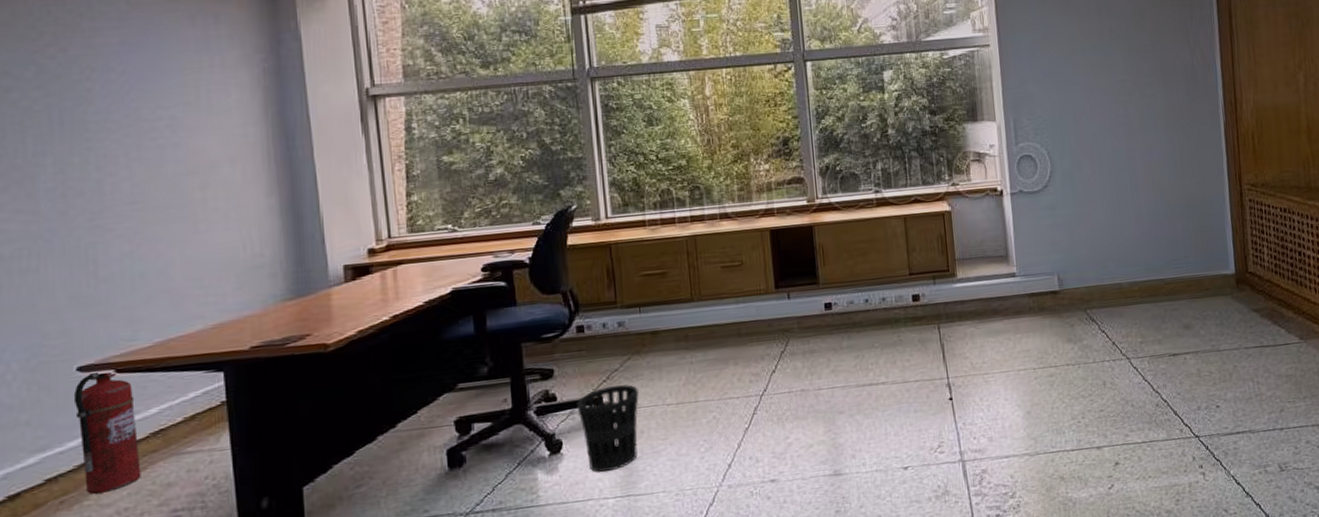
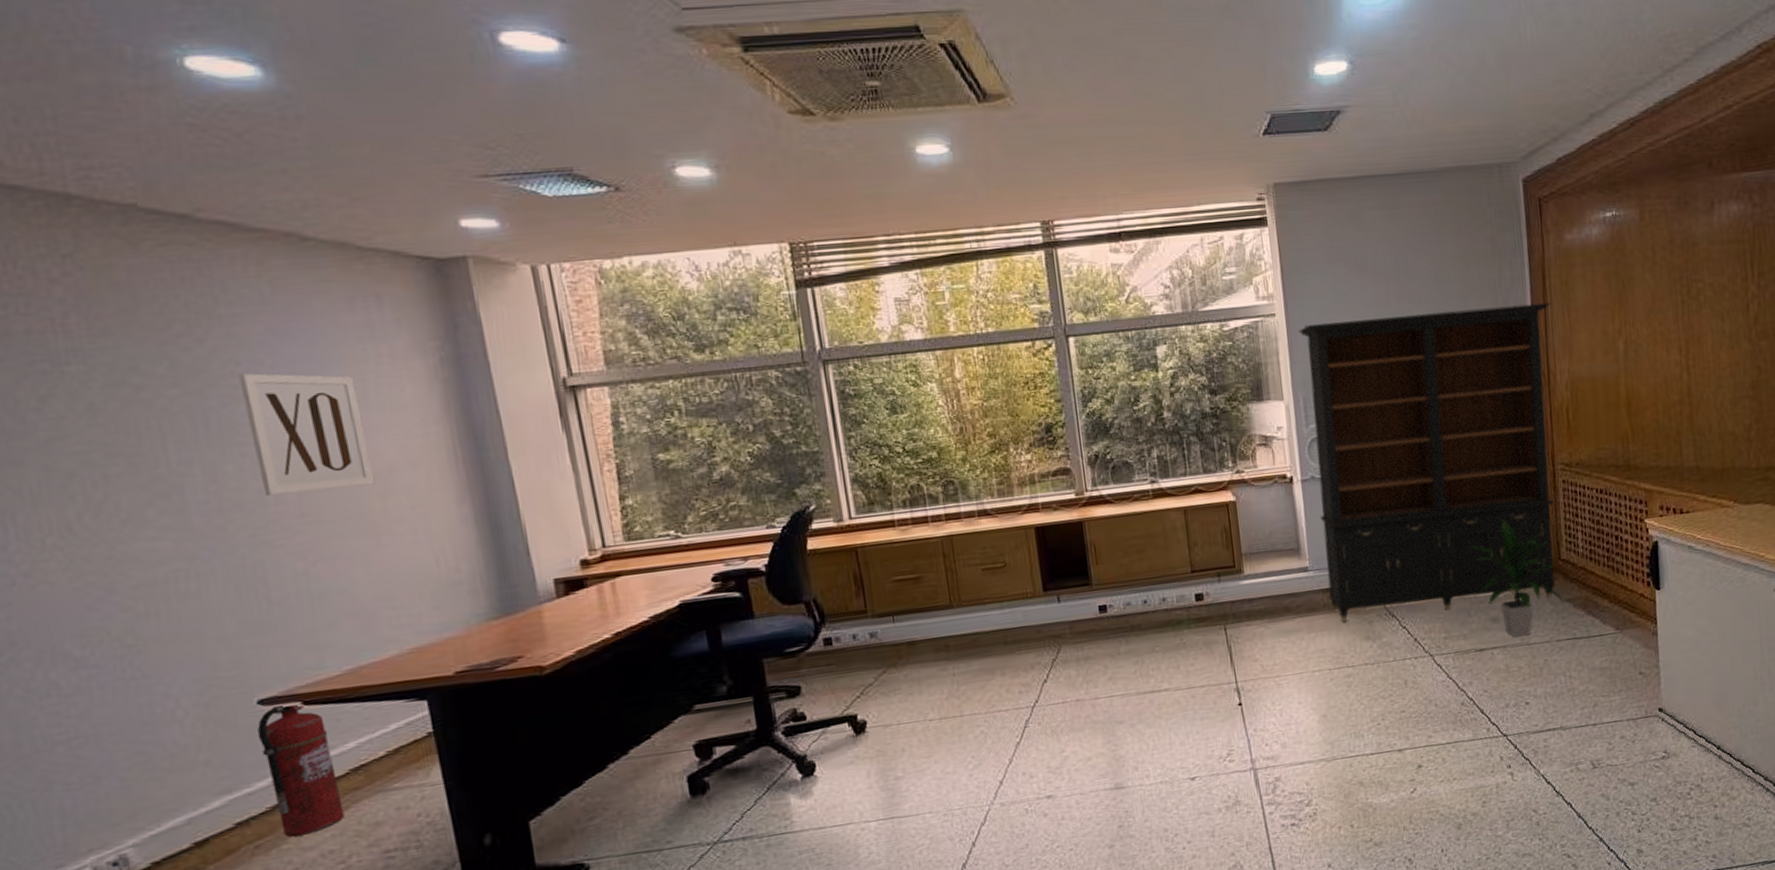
wall art: none [92,78,198,186] -> present [238,373,375,497]
wastebasket: present [576,384,640,473] -> none [828,700,900,795]
bookcase: none [1010,39,1244,325] -> present [1298,302,1556,622]
indoor plant: none [1162,234,1252,344] -> present [1467,519,1565,638]

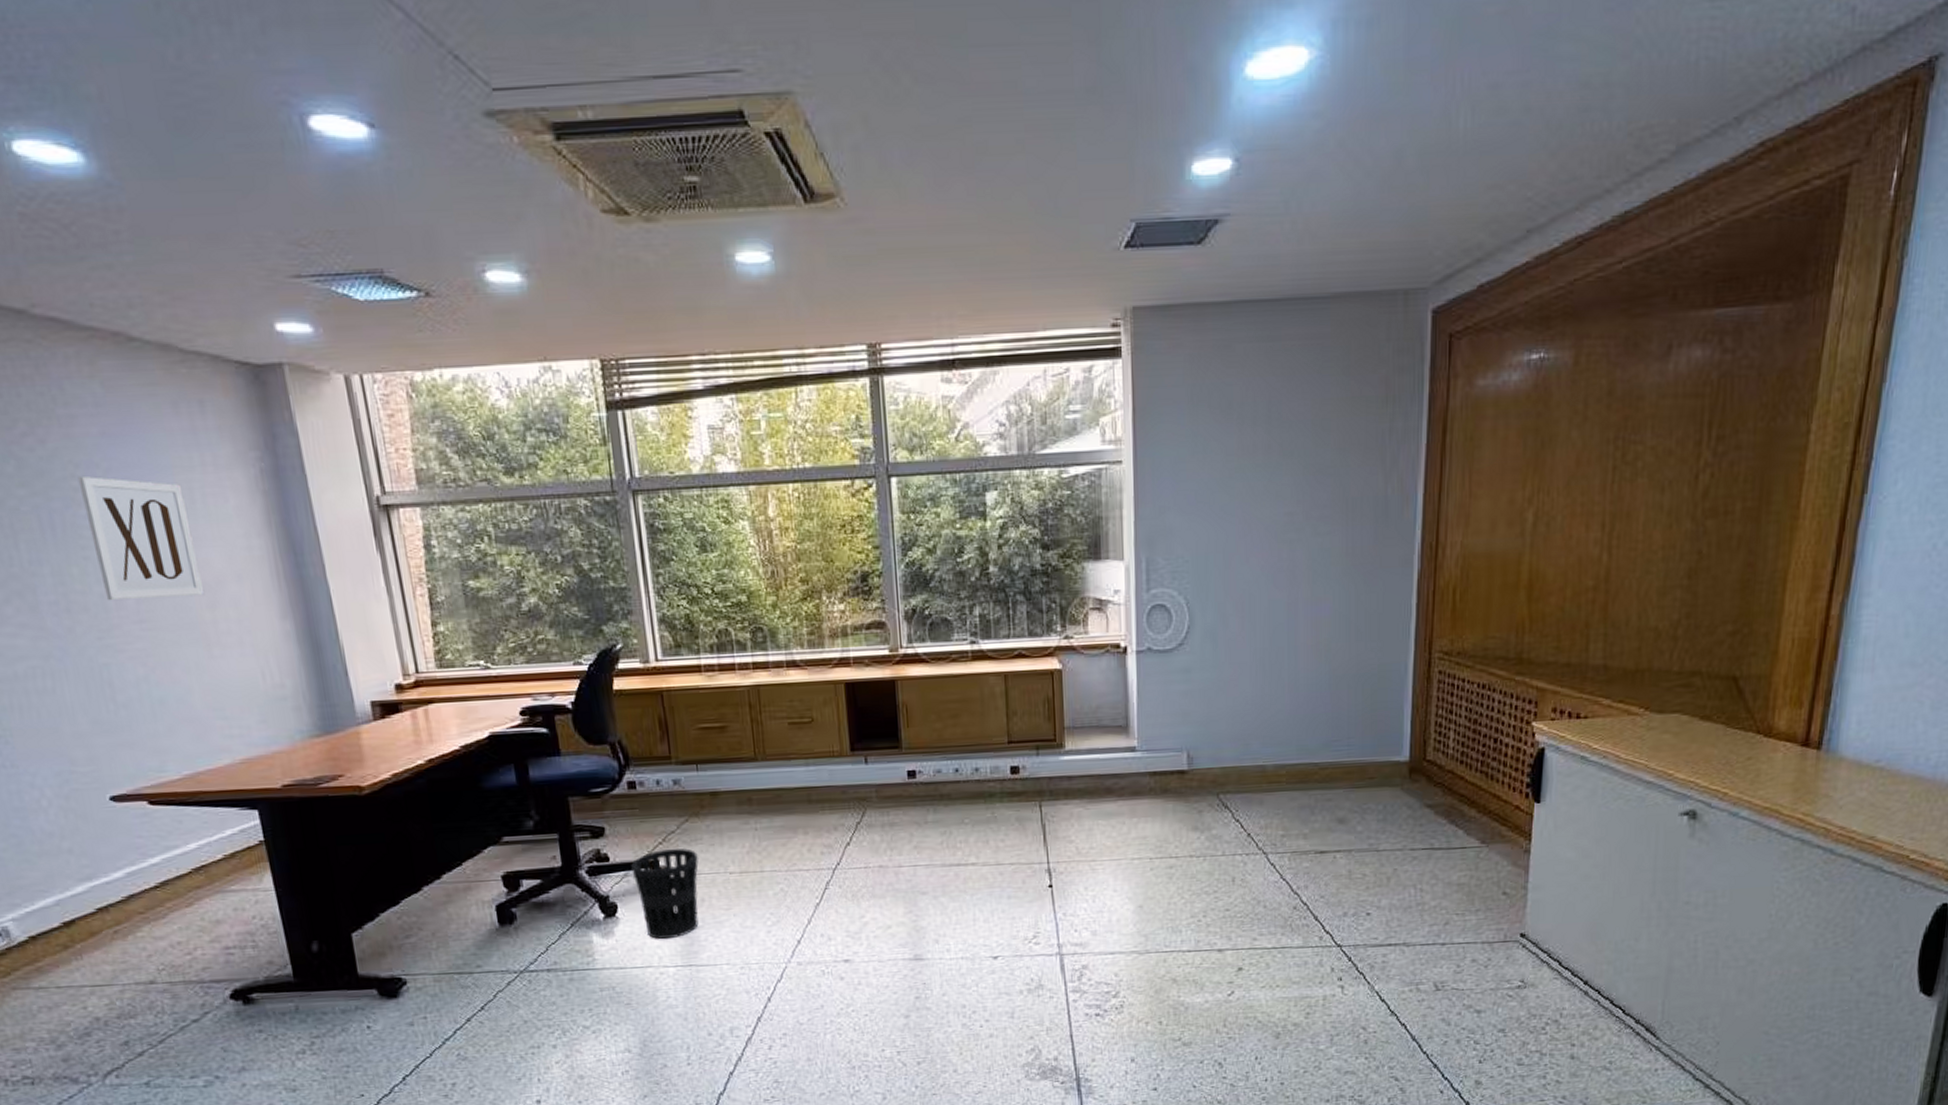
fire extinguisher: present [257,704,345,837] -> none [110,804,189,926]
wastebasket: none [828,700,900,795] -> present [630,848,699,940]
bookcase: present [1298,302,1556,622] -> none [1147,461,1450,809]
indoor plant: present [1467,519,1565,638] -> none [1318,710,1425,843]

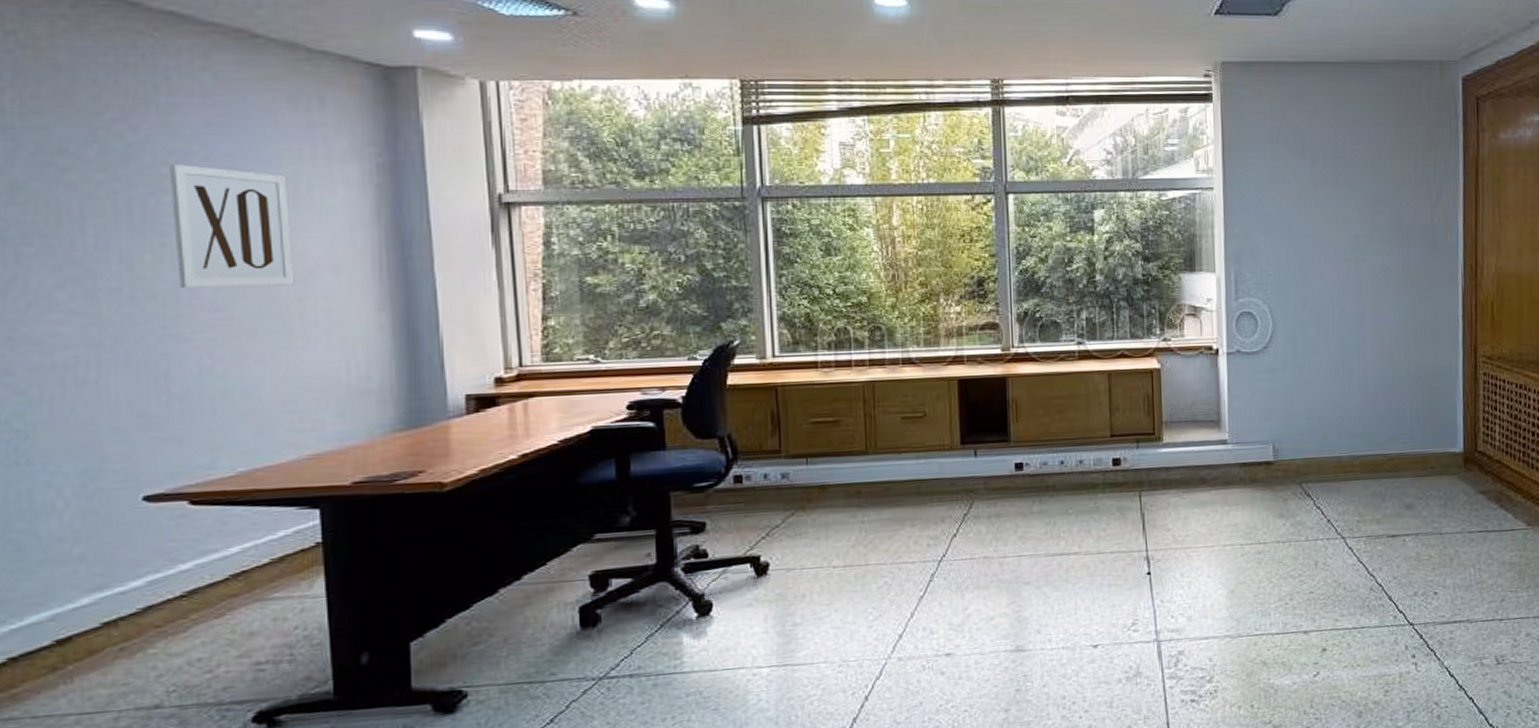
wastebasket: present [630,848,699,940] -> none [729,542,803,639]

